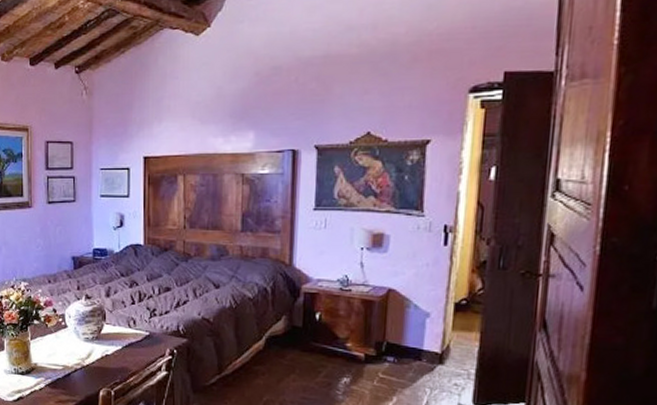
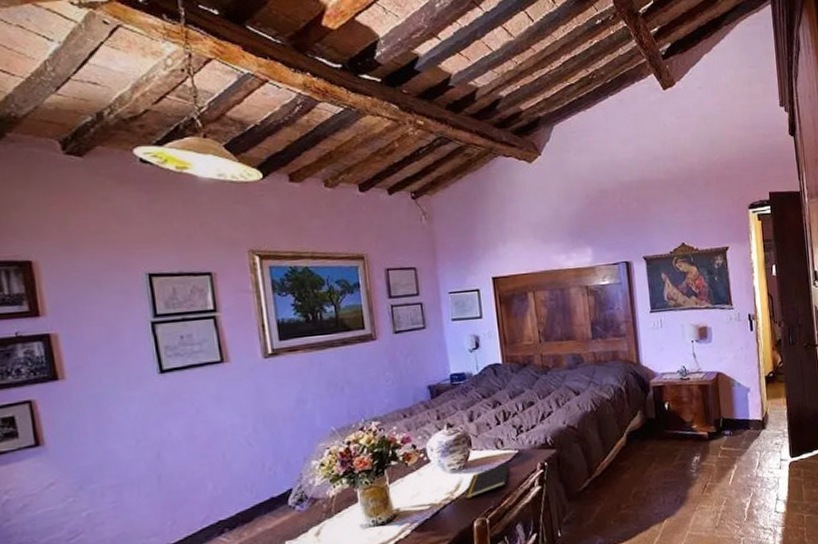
notepad: none [95,342,139,368] -> present [465,462,510,499]

